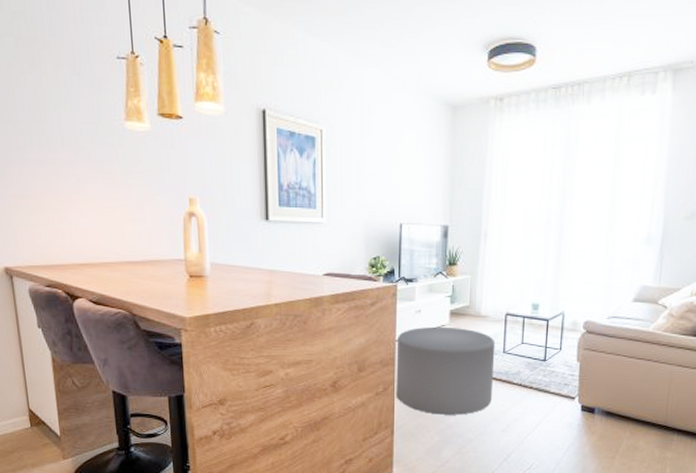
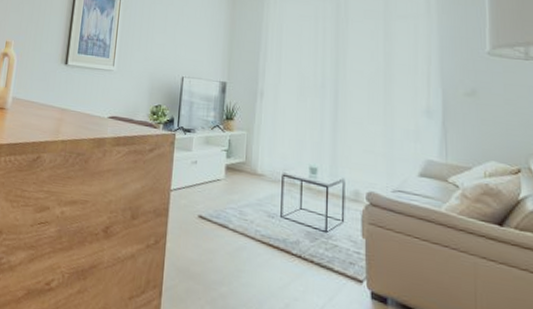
pouf: present [396,326,496,415] -> none [167,179,272,284]

